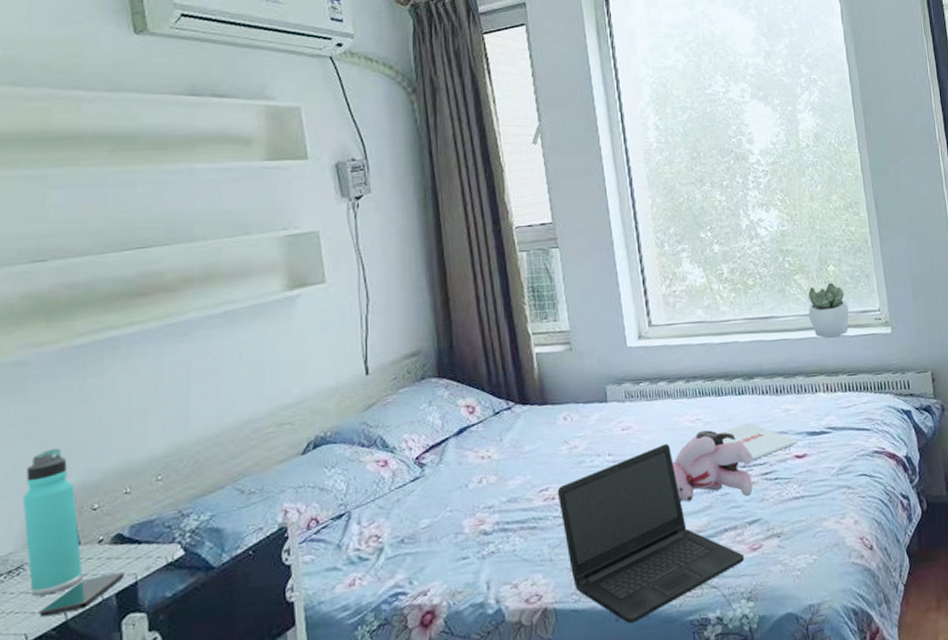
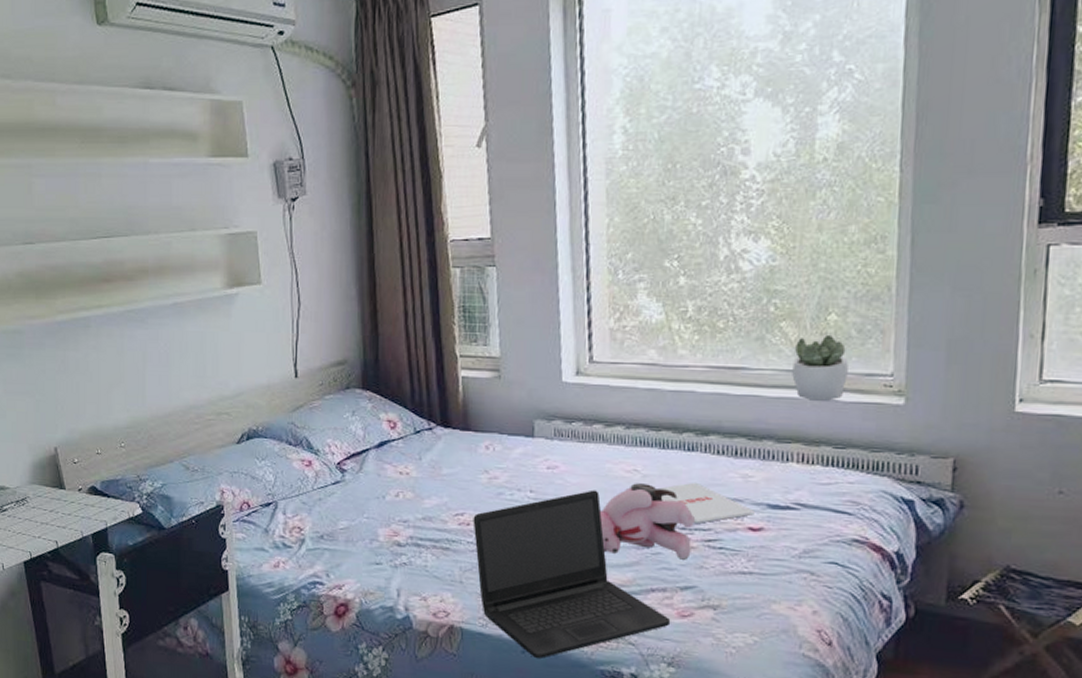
thermos bottle: present [22,448,83,597] -> none [24,407,68,525]
phone: present [39,572,124,618] -> none [39,517,97,542]

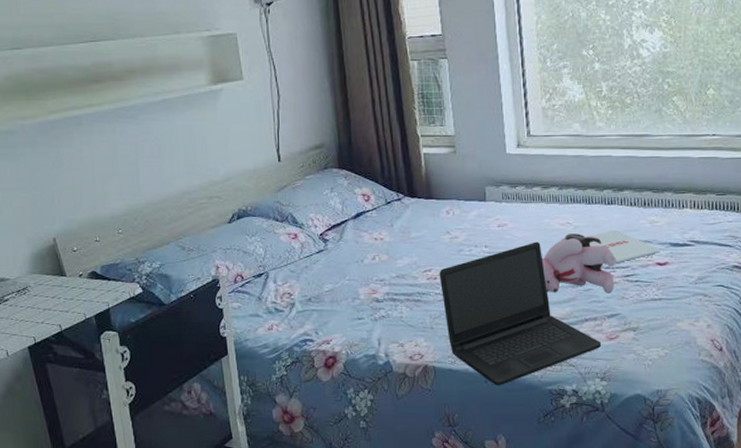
succulent plant: present [792,335,848,401] -> none [683,106,724,158]

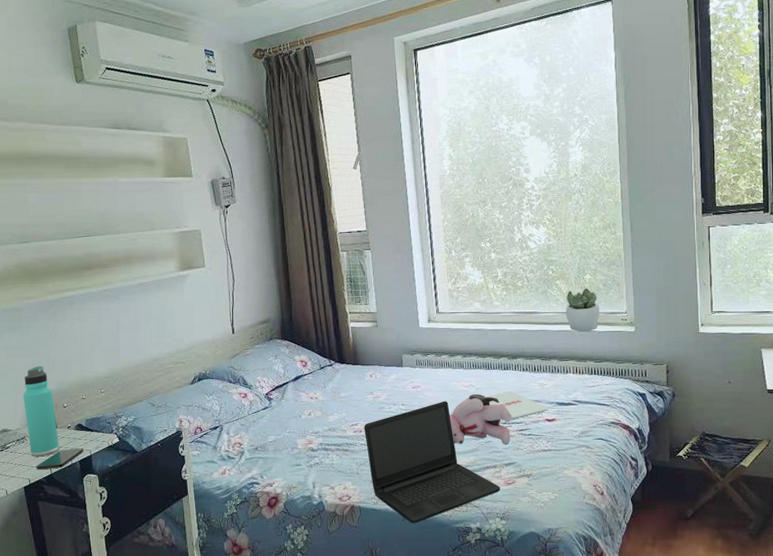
thermos bottle: none [22,201,71,311] -> present [23,366,60,457]
phone: none [42,300,99,327] -> present [36,448,83,470]
succulent plant: none [683,106,724,158] -> present [566,289,600,332]

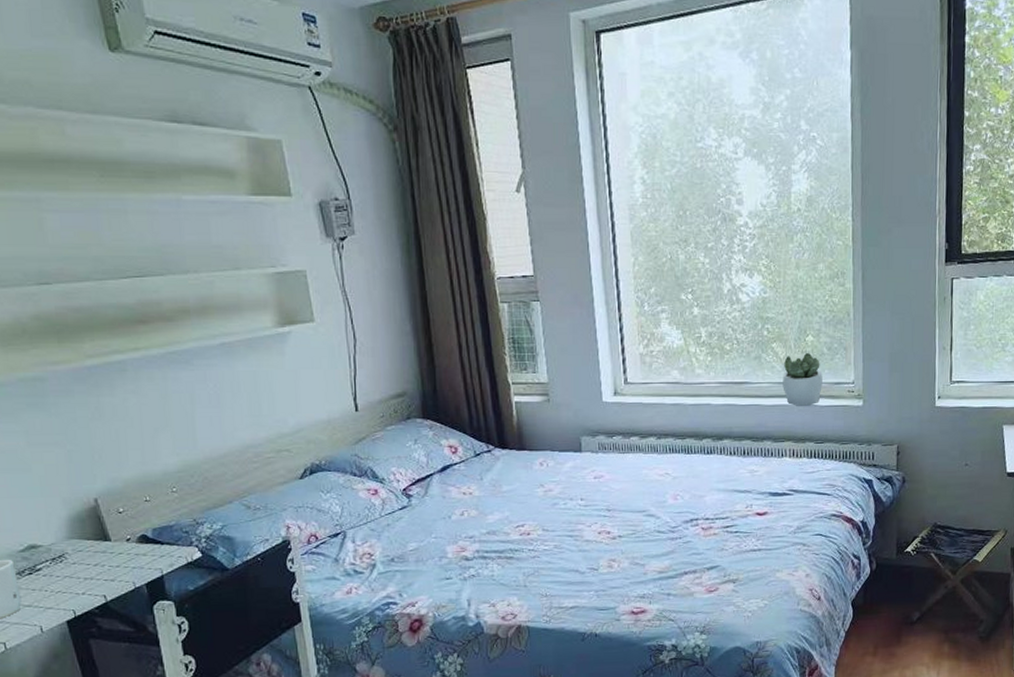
thermos bottle: present [23,366,60,457] -> none [56,457,117,581]
phone: present [36,448,83,470] -> none [83,567,151,598]
laptop: present [364,401,501,523] -> none [532,493,701,643]
stuffed bear: present [450,394,512,445] -> none [640,484,716,546]
magazine: present [487,391,549,420] -> none [686,479,760,515]

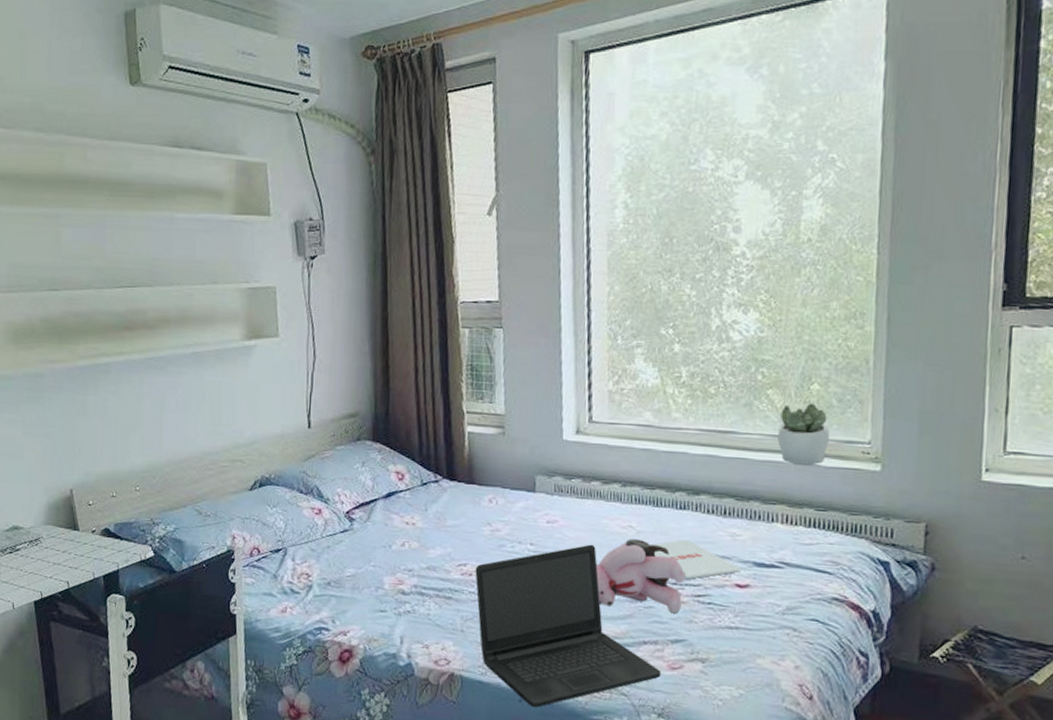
laptop: none [532,493,701,643] -> present [475,544,662,707]
stuffed bear: none [640,484,716,546] -> present [596,539,687,614]
magazine: none [686,479,760,515] -> present [652,539,742,580]

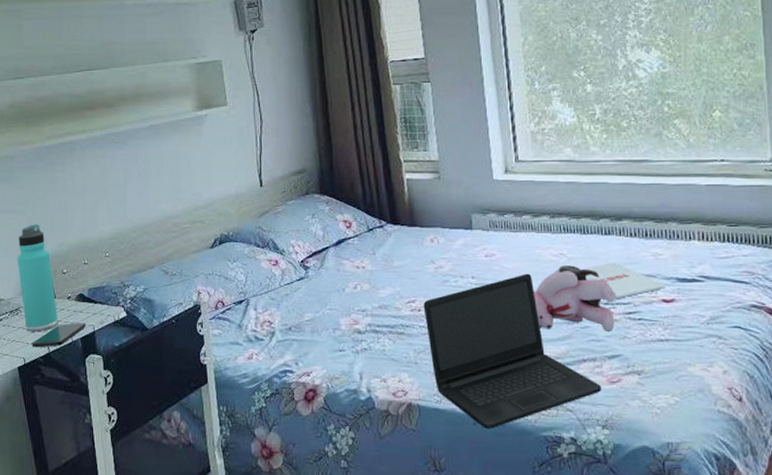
thermos bottle: none [40,449,81,566] -> present [17,224,59,332]
phone: none [50,559,109,582] -> present [32,323,85,348]
succulent plant: present [777,404,830,466] -> none [687,130,734,186]

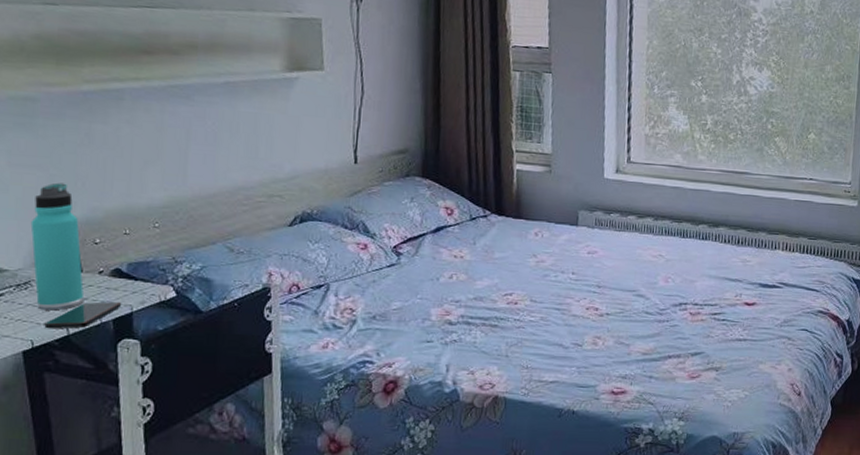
laptop: present [423,273,602,429] -> none [520,272,683,421]
stuffed bear: present [534,265,617,332] -> none [630,266,706,330]
magazine: present [583,262,666,299] -> none [678,265,750,301]

